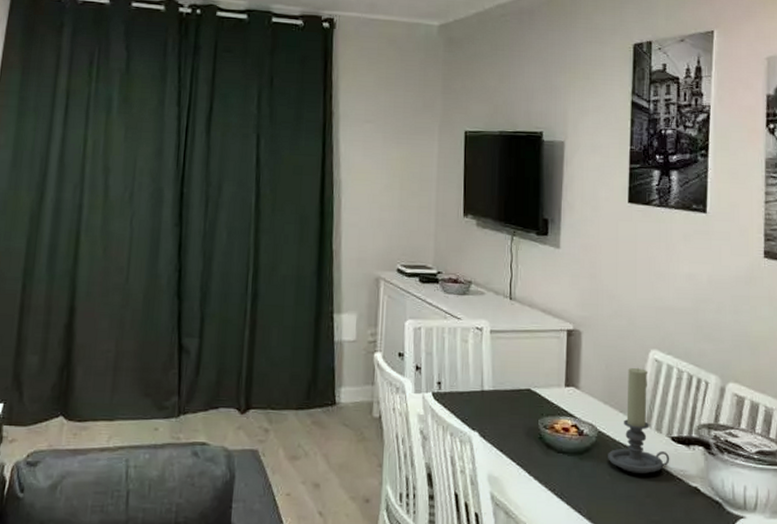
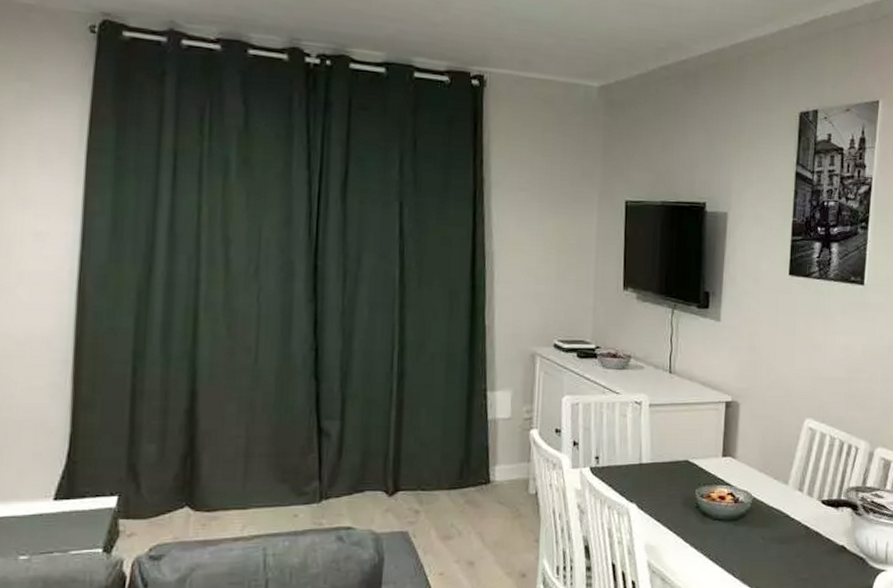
candle holder: present [608,367,670,474] -> none [761,436,820,536]

